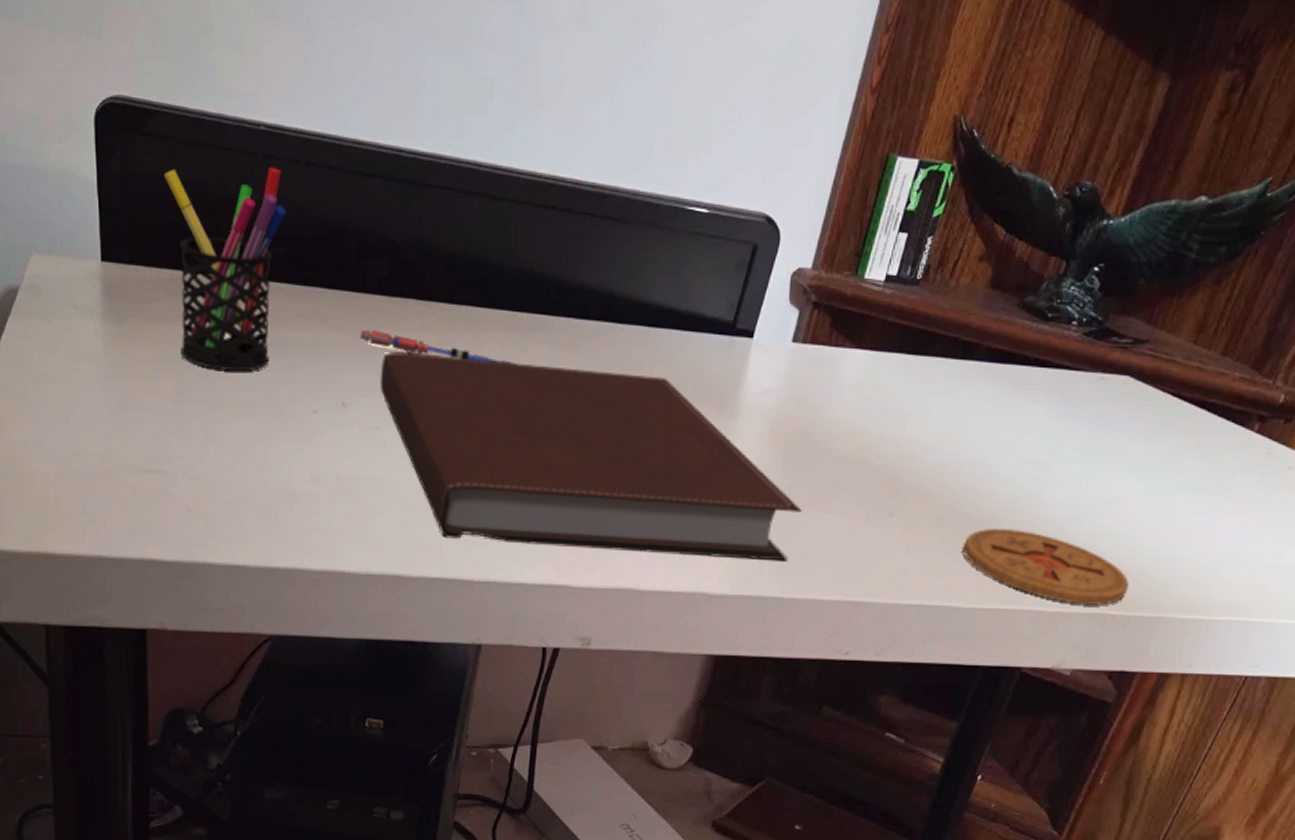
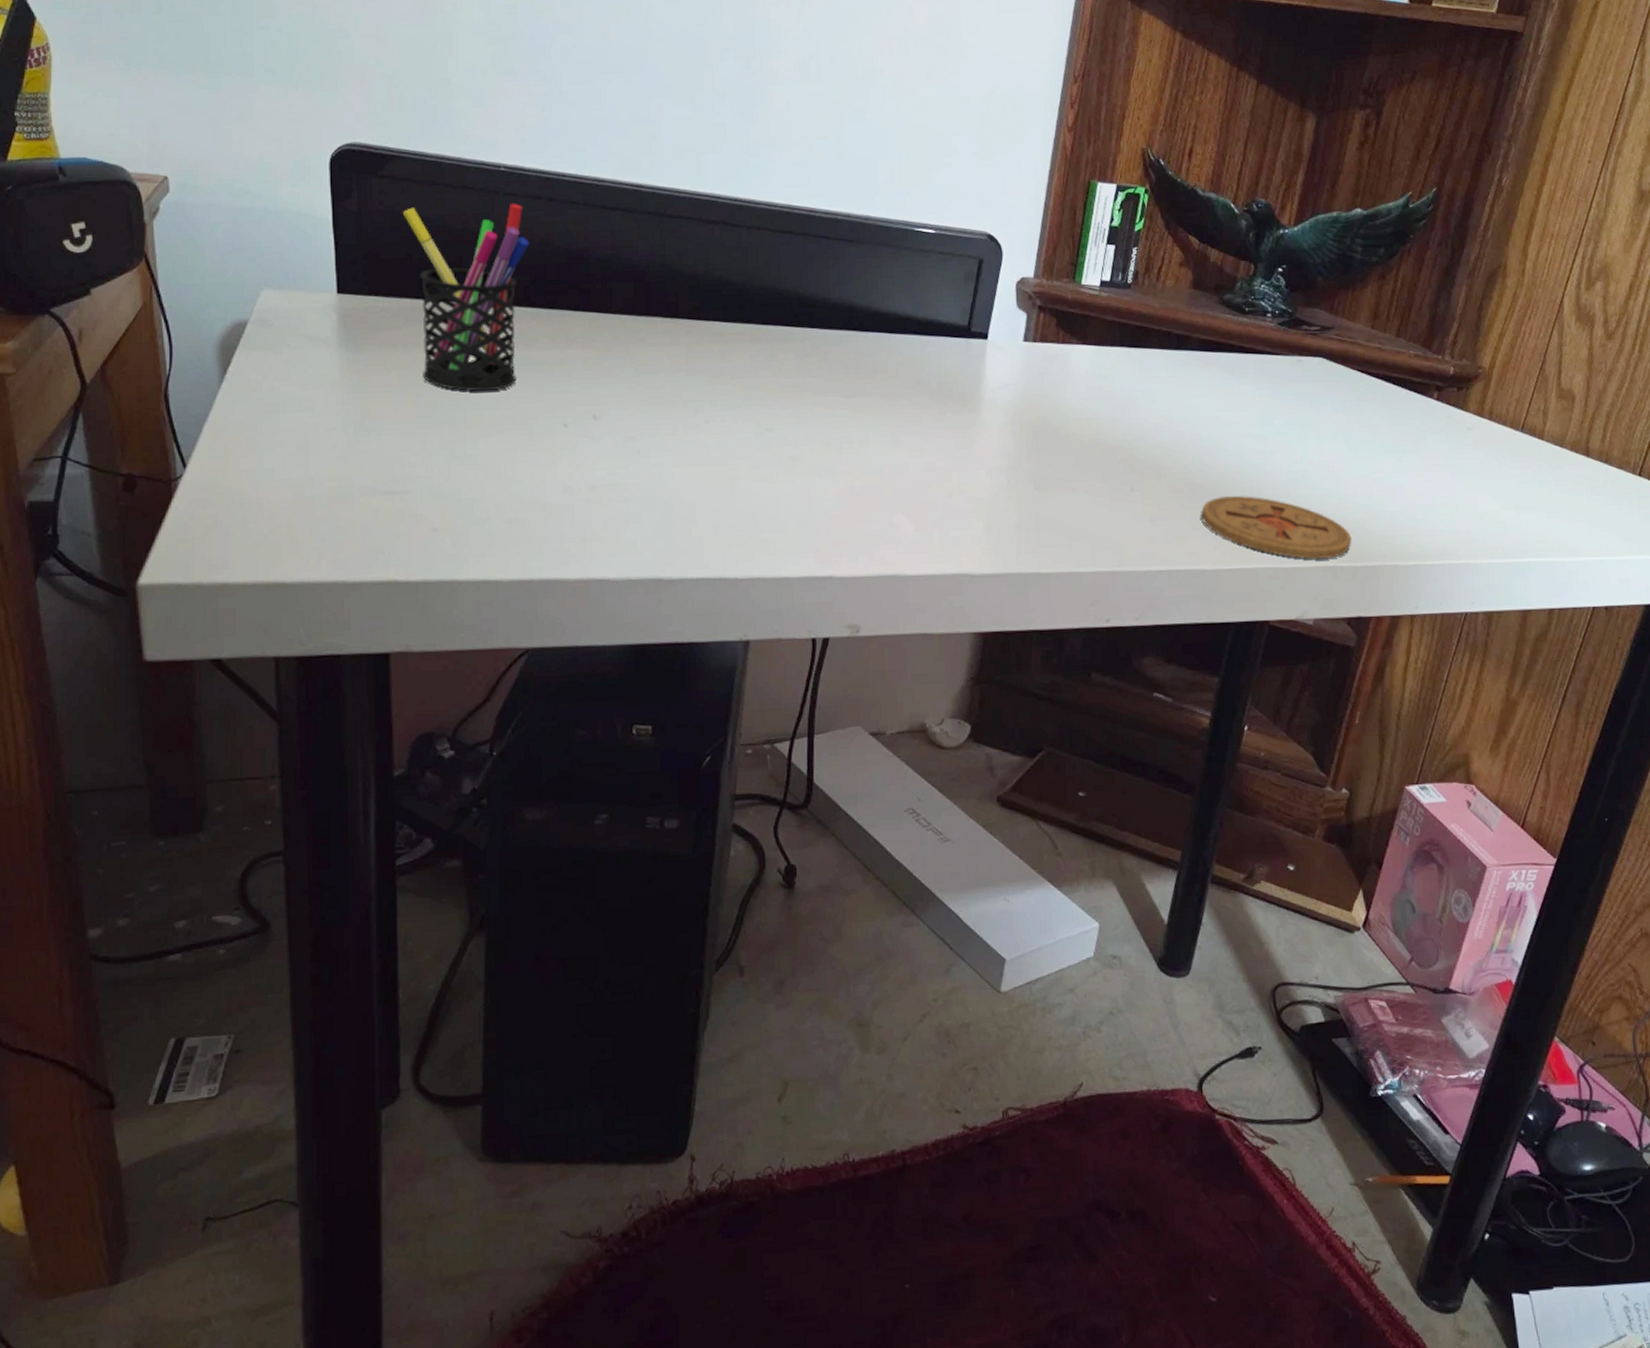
pen: present [360,329,516,365] -> none [609,346,766,373]
notebook: present [380,352,802,561] -> none [630,366,1050,540]

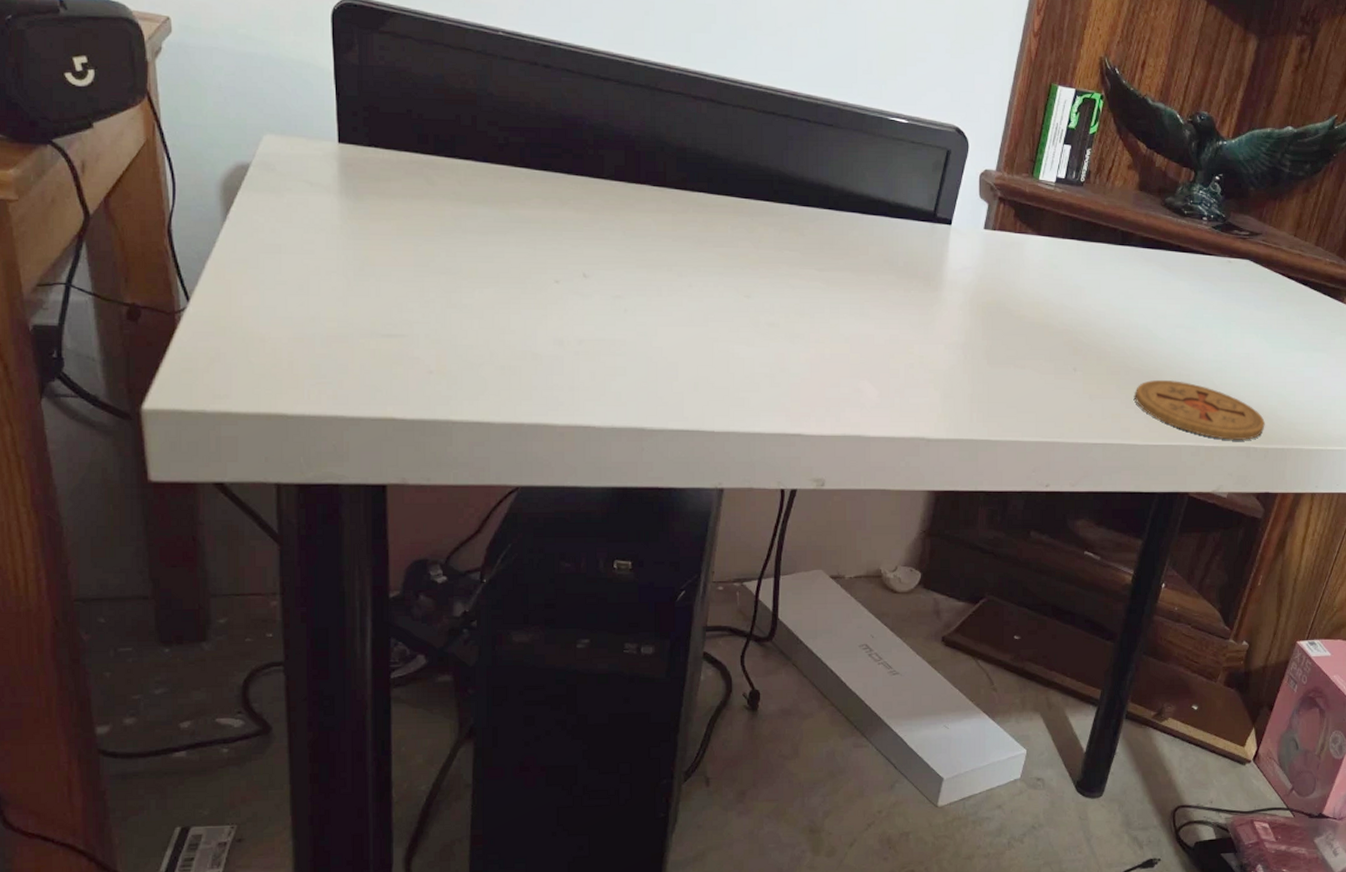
pen holder: present [403,203,530,392] -> none [404,64,526,246]

